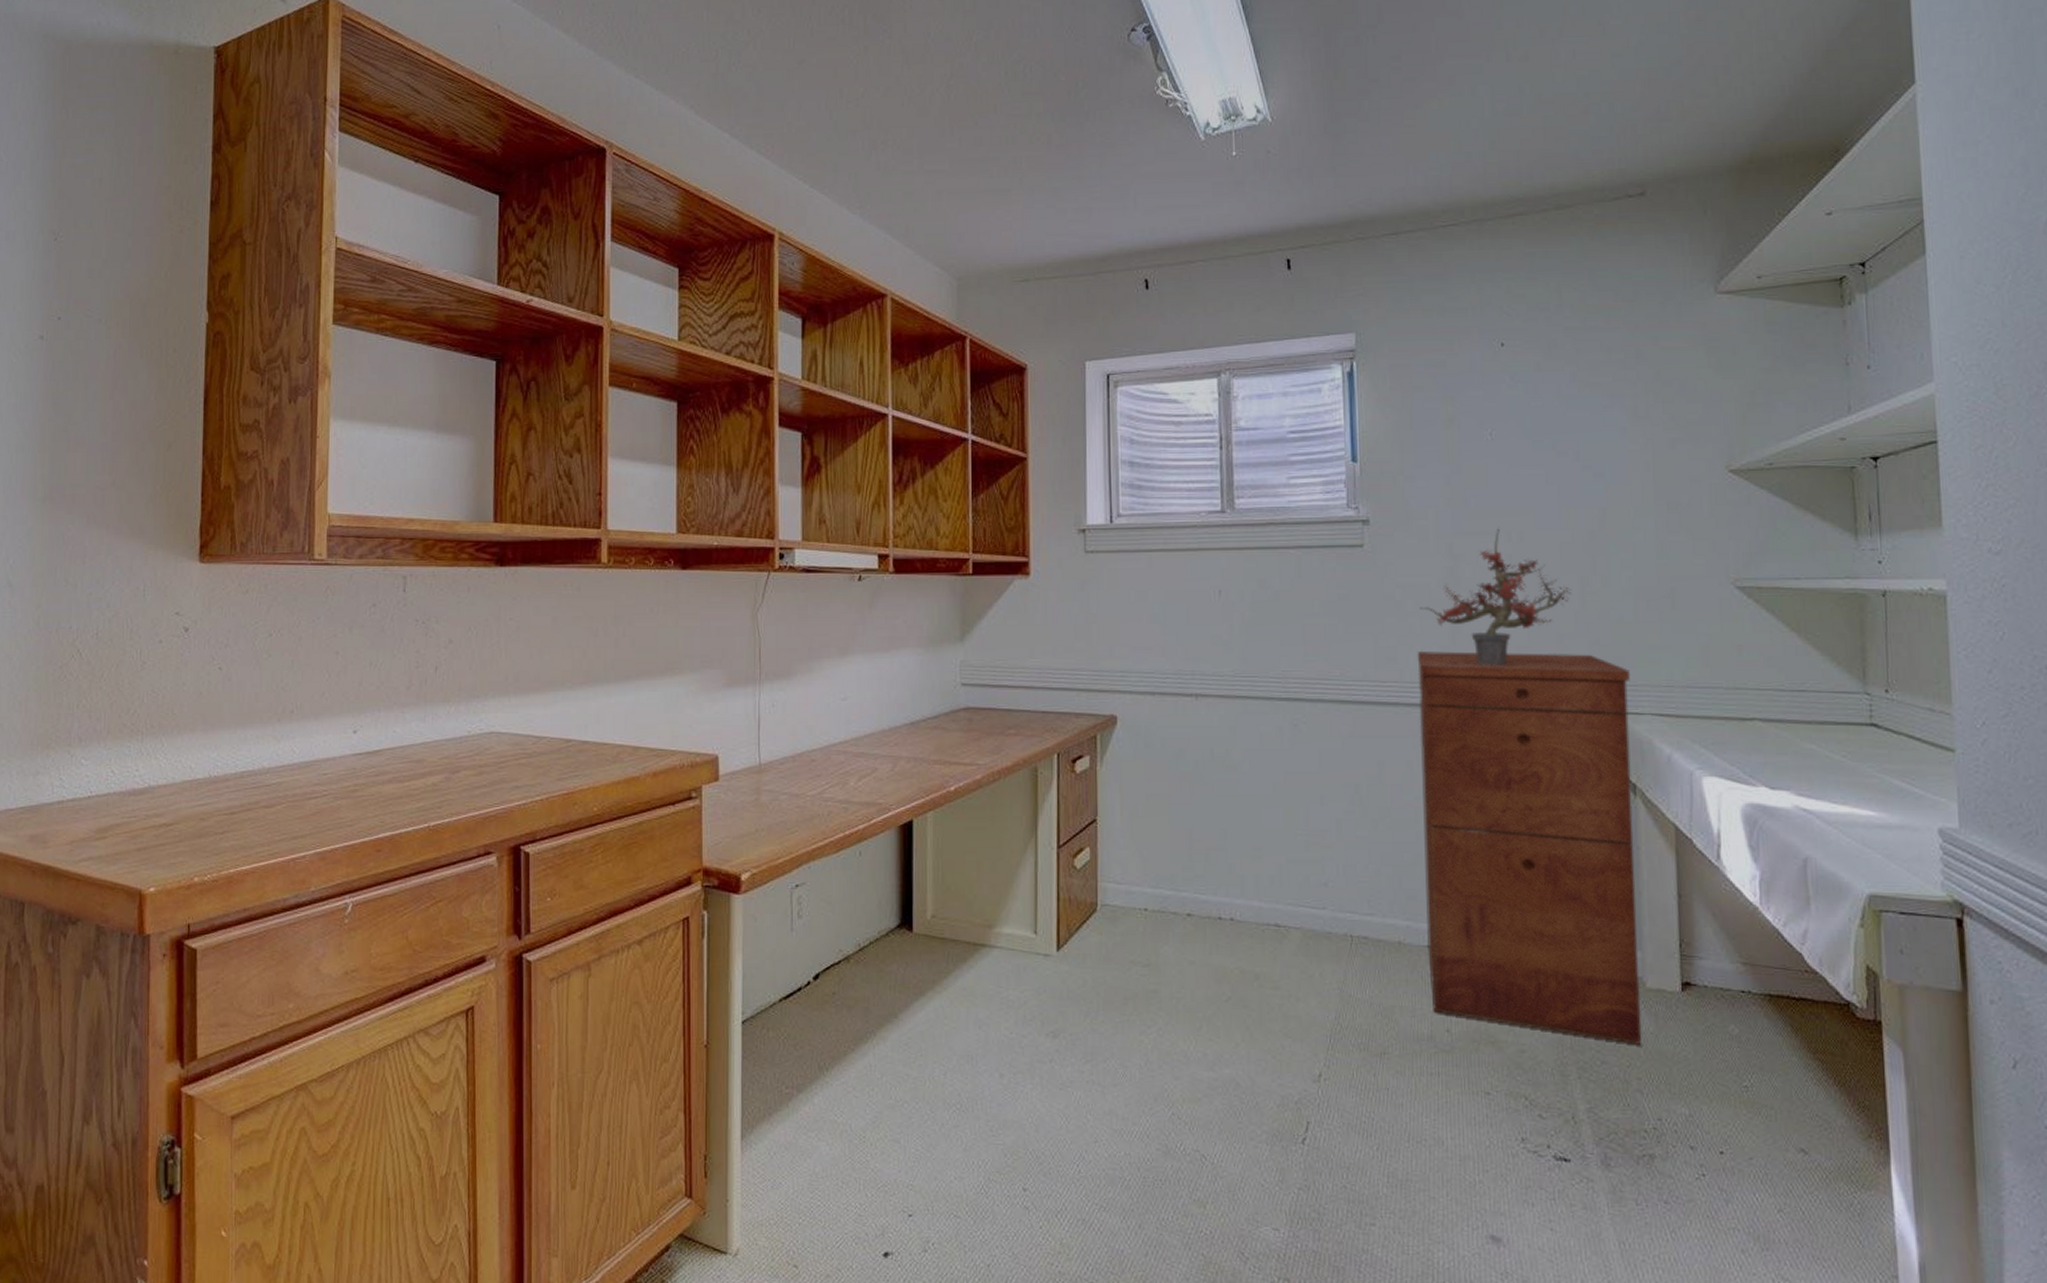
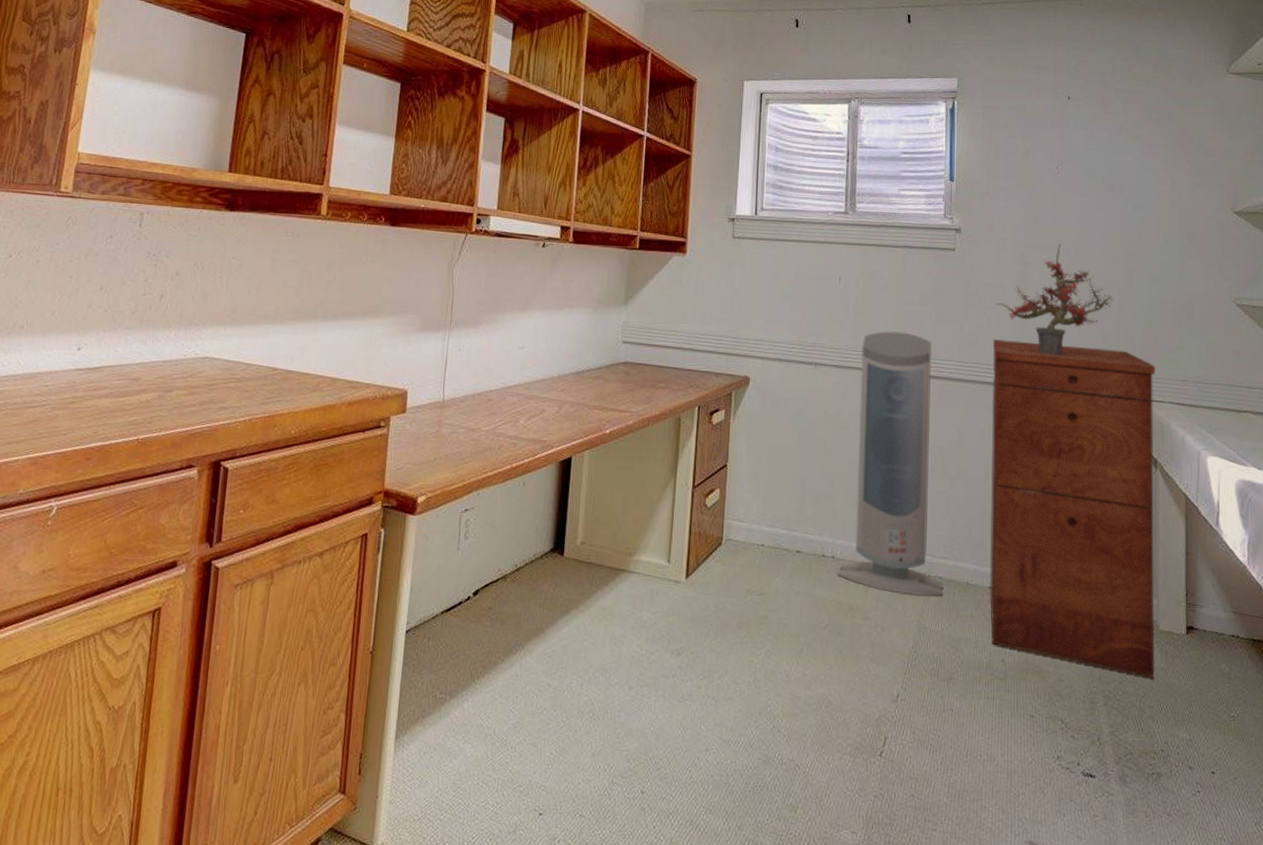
air purifier: none [1238,650,1370,961] -> present [838,331,944,597]

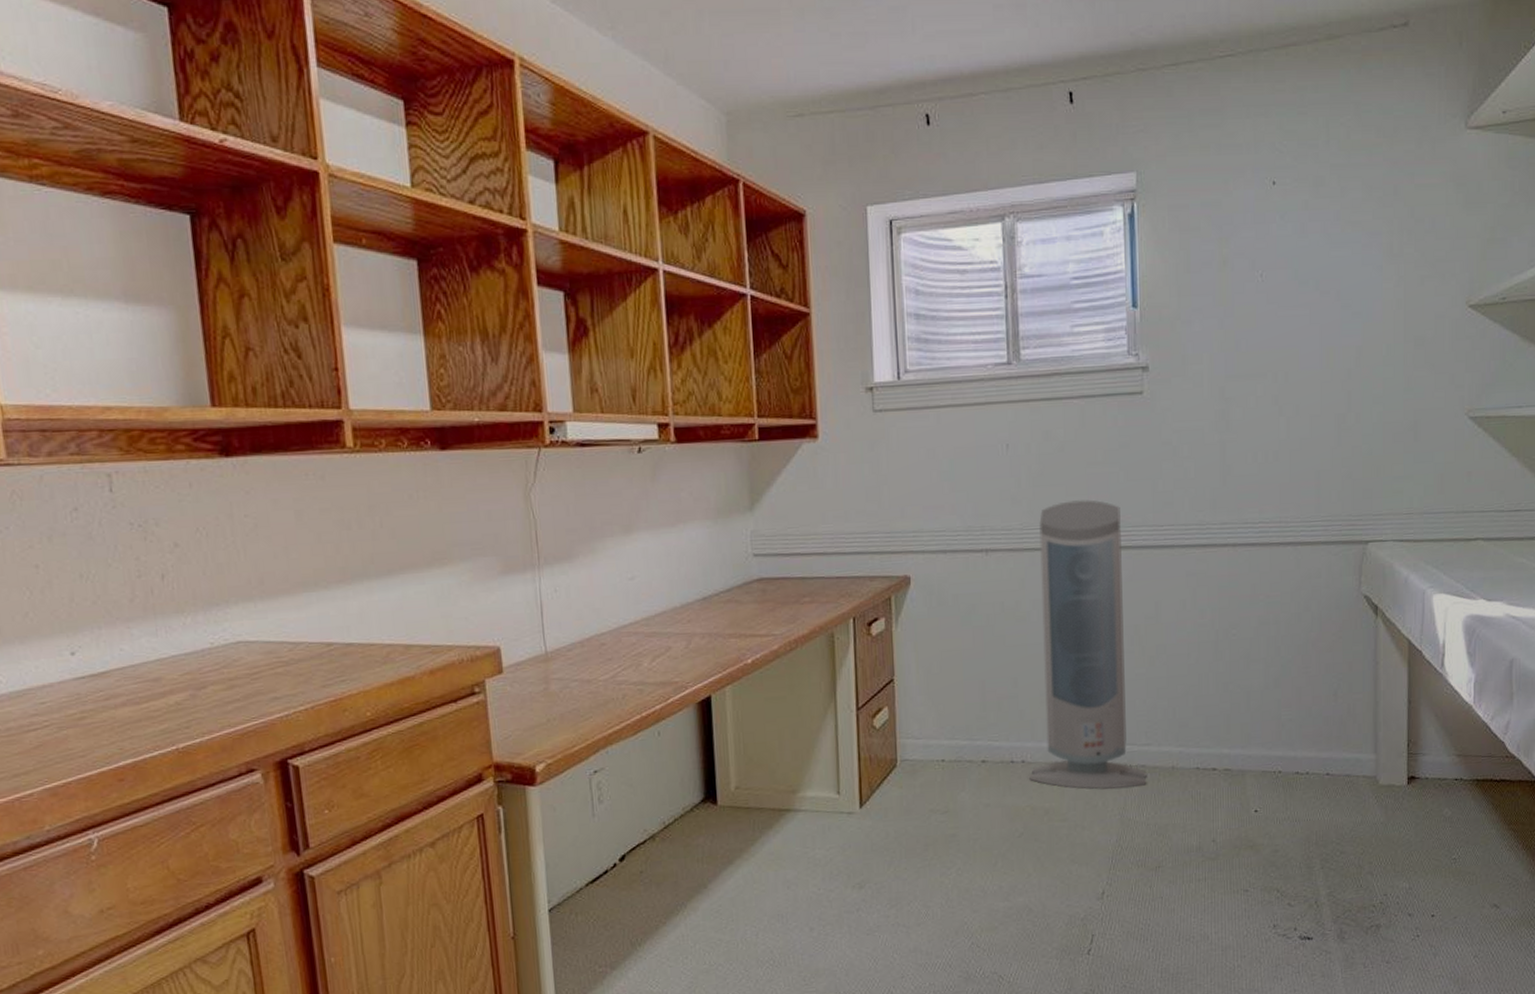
filing cabinet: present [990,338,1156,678] -> none [1191,487,1378,835]
potted plant: present [997,244,1114,356] -> none [1194,370,1330,505]

